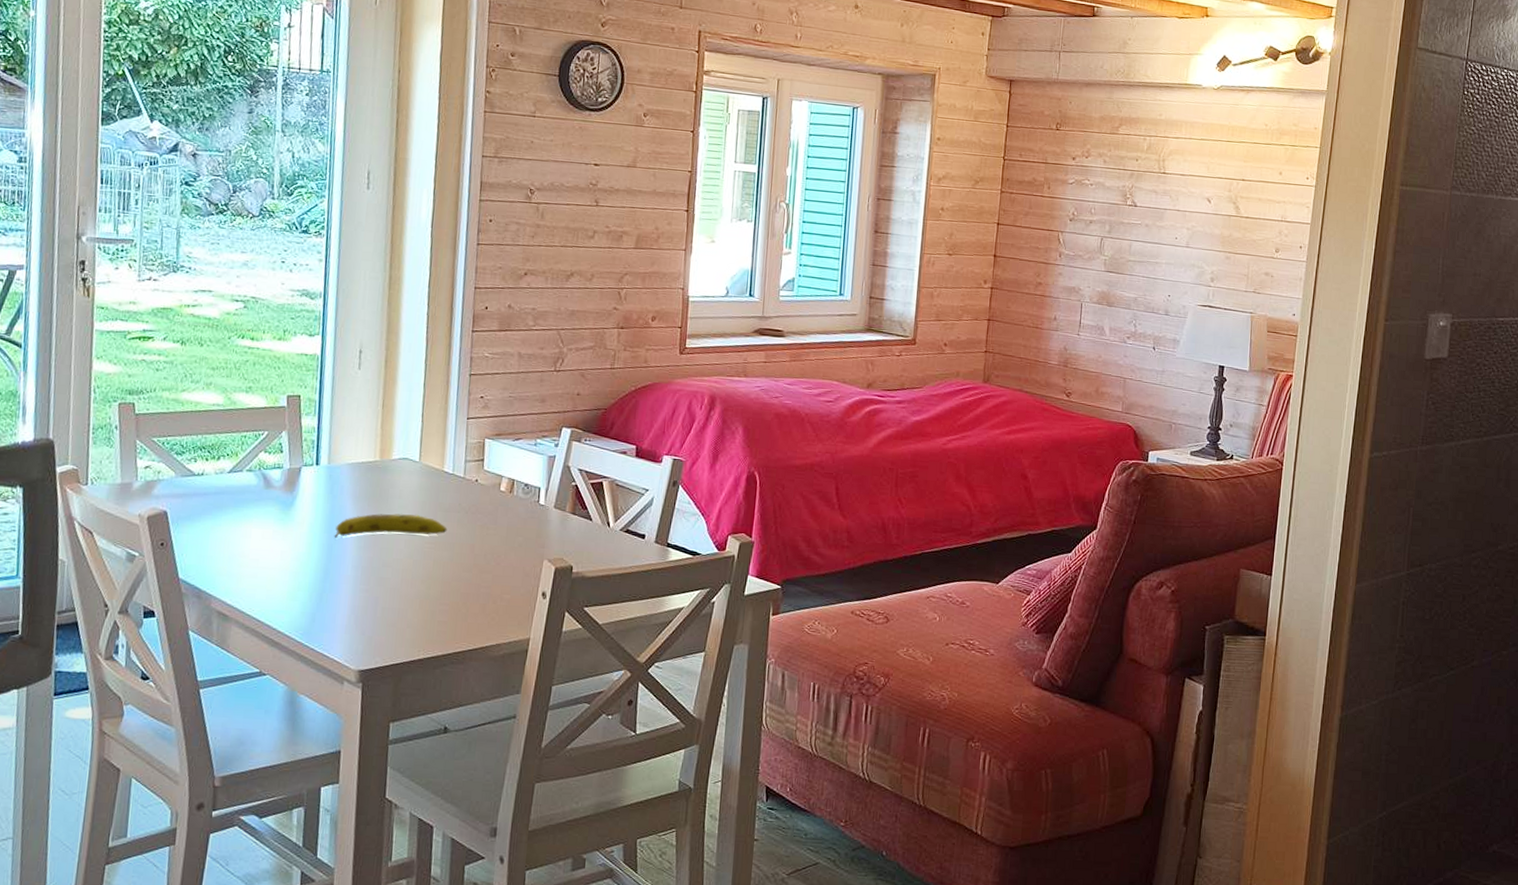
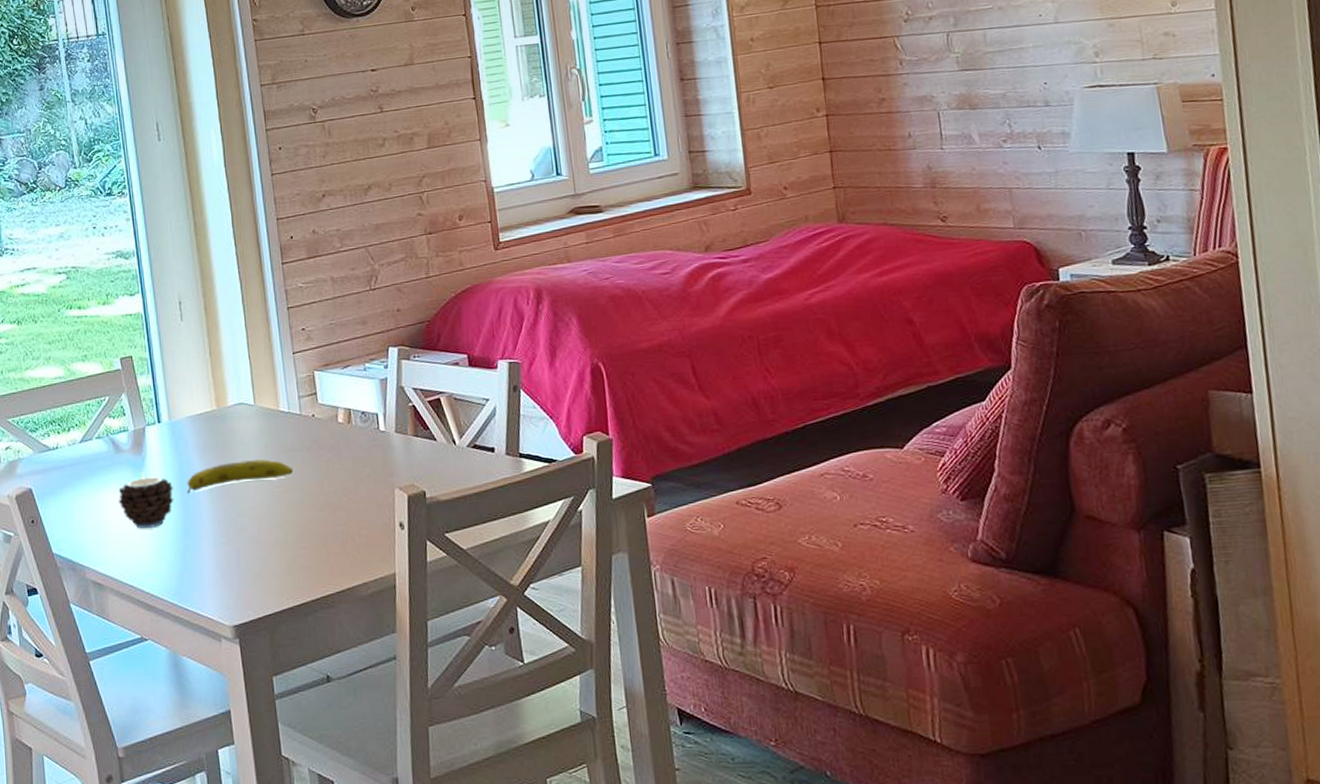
candle: none [259,511,320,566] -> present [118,473,174,528]

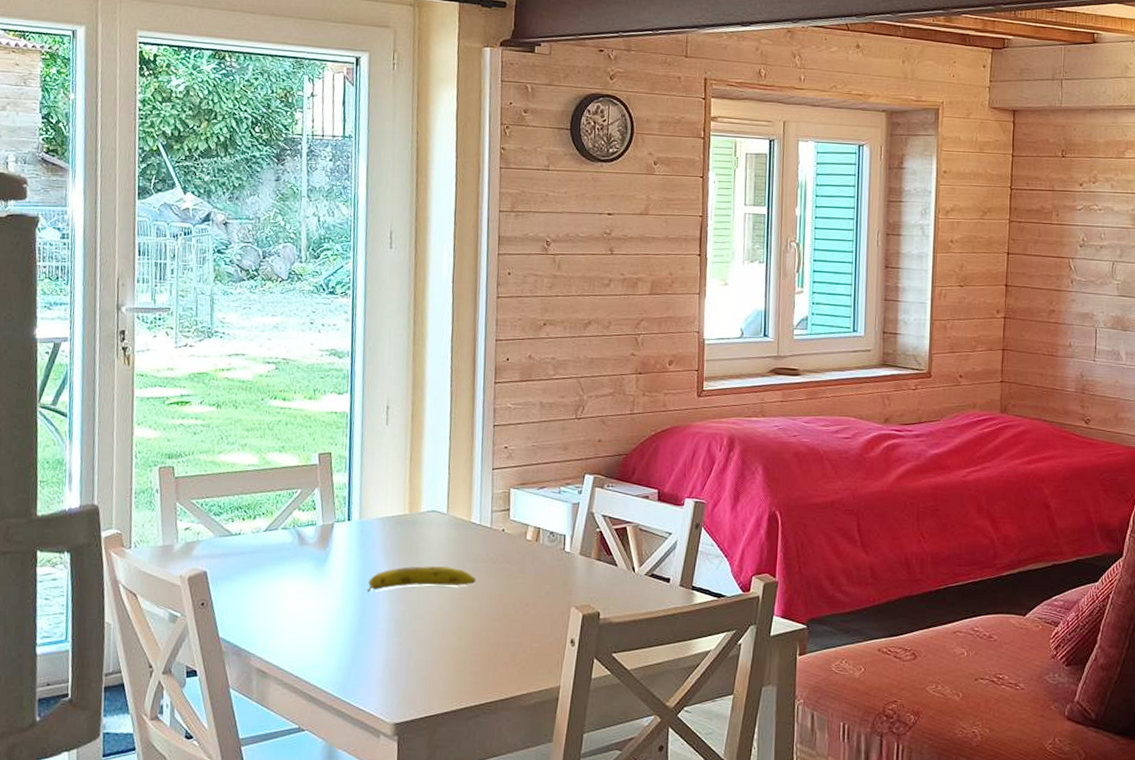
candle: present [118,473,174,528] -> none [295,567,354,622]

